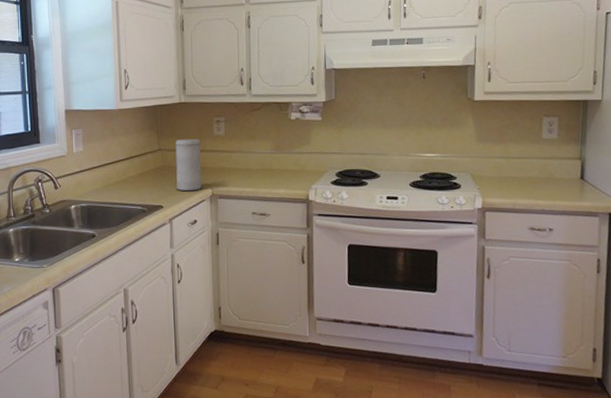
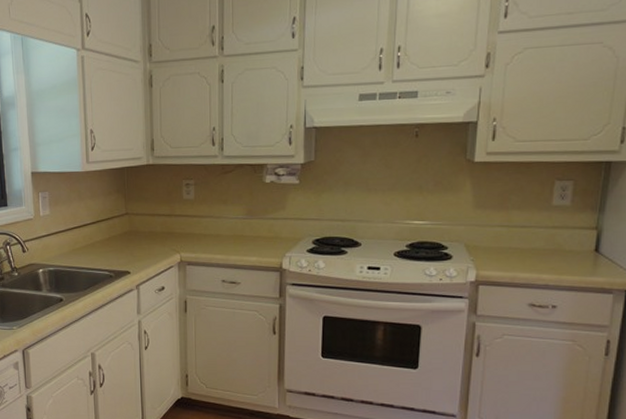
canister: present [175,139,202,192] -> none [143,203,171,258]

